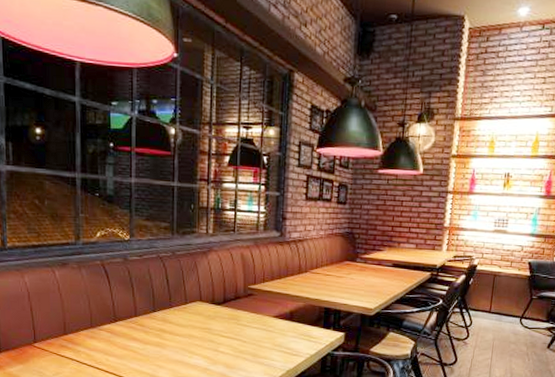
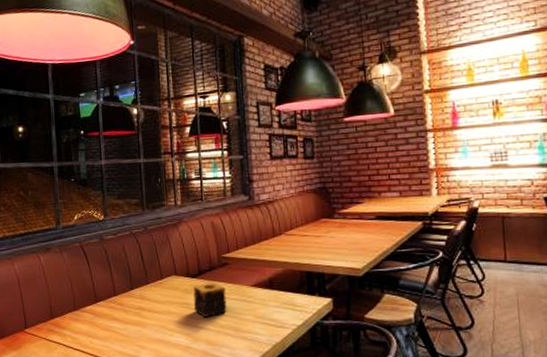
candle: none [215,310,248,343] -> present [193,282,227,318]

